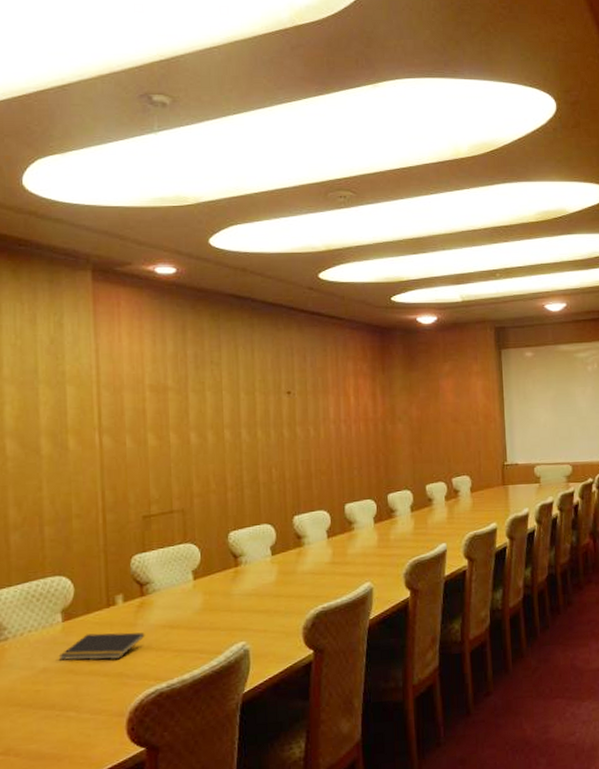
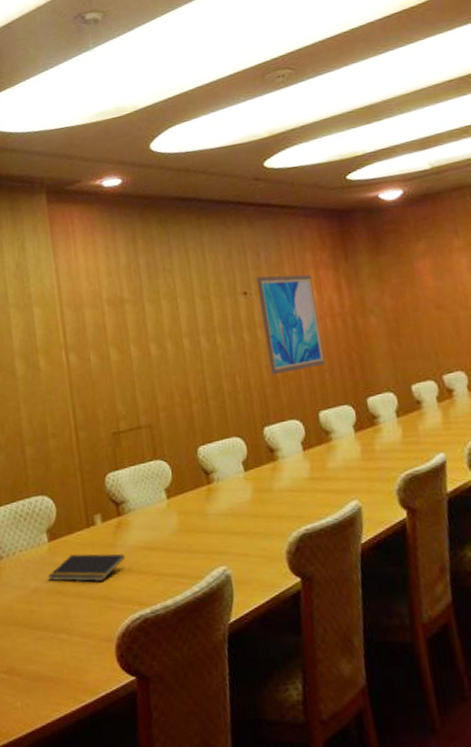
wall art: none [300,378,355,470] -> present [256,274,326,376]

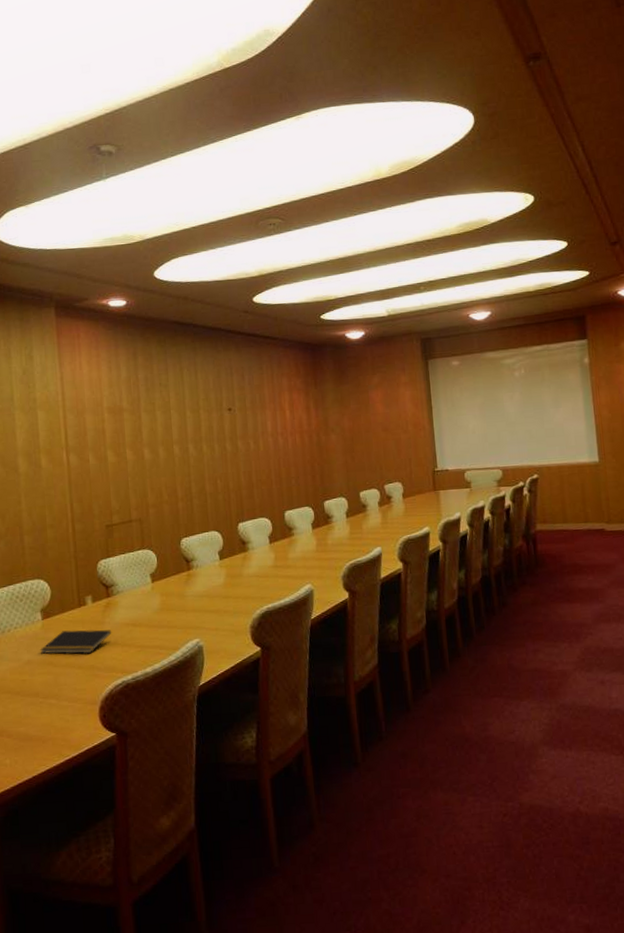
wall art: present [256,274,326,376] -> none [240,395,293,480]

